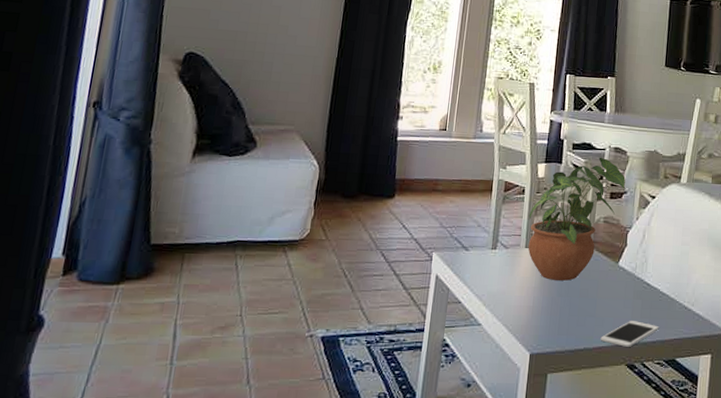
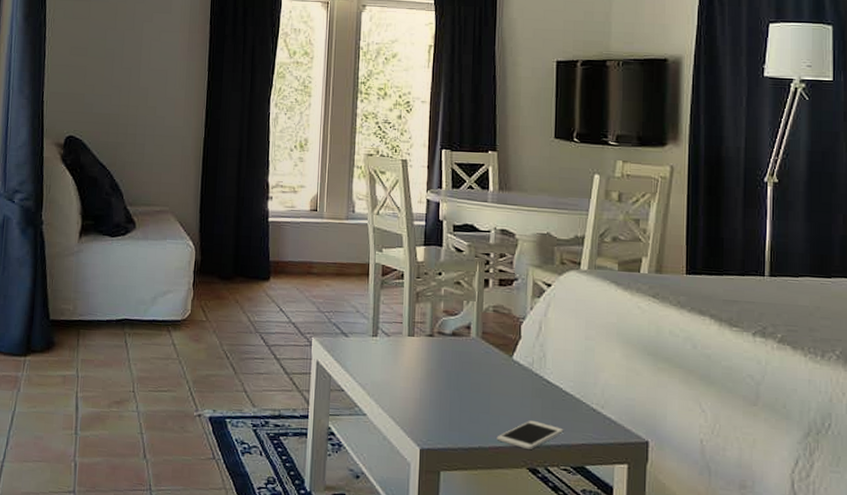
potted plant: present [528,157,626,281] -> none [409,239,515,373]

